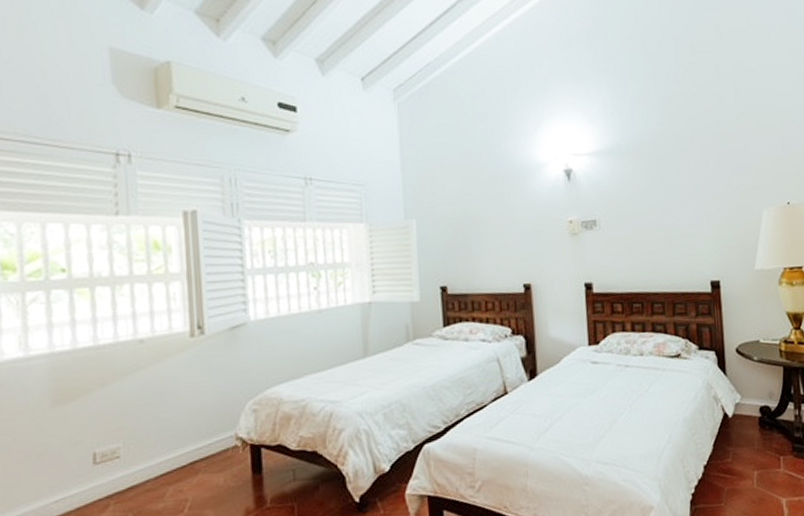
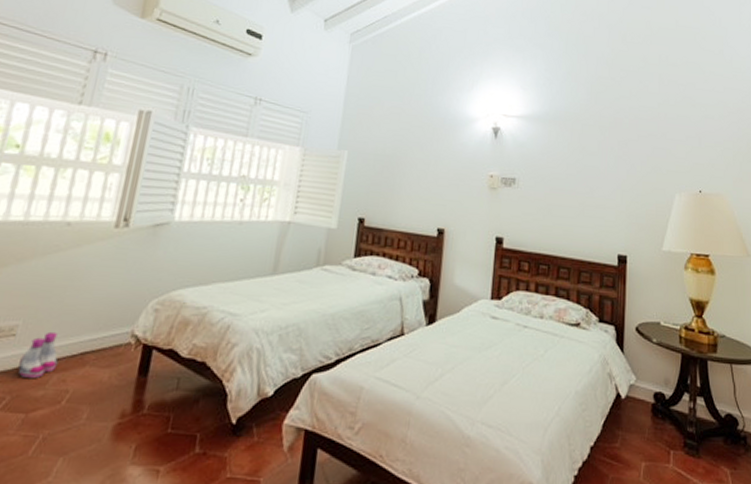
boots: none [131,447,170,494] -> present [18,331,58,378]

